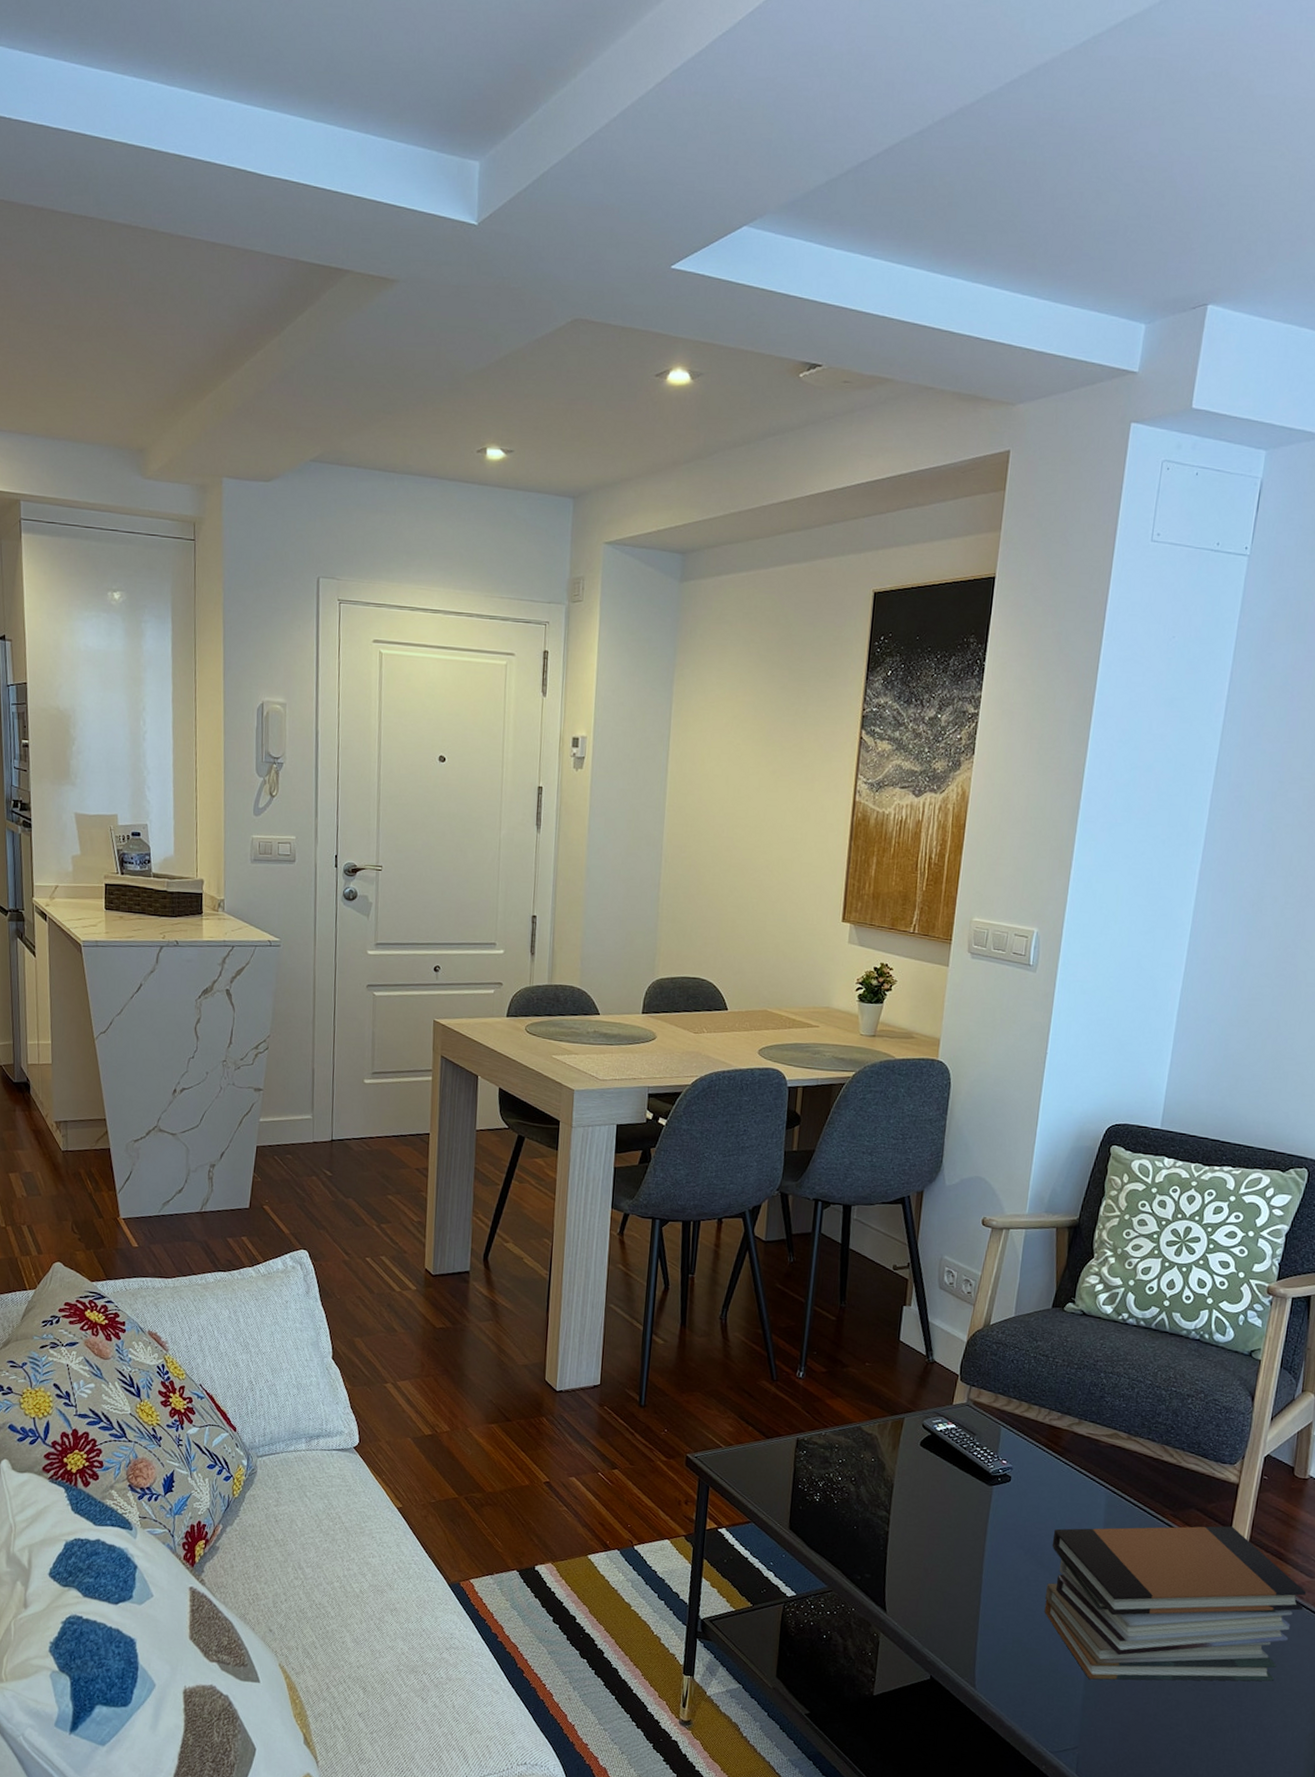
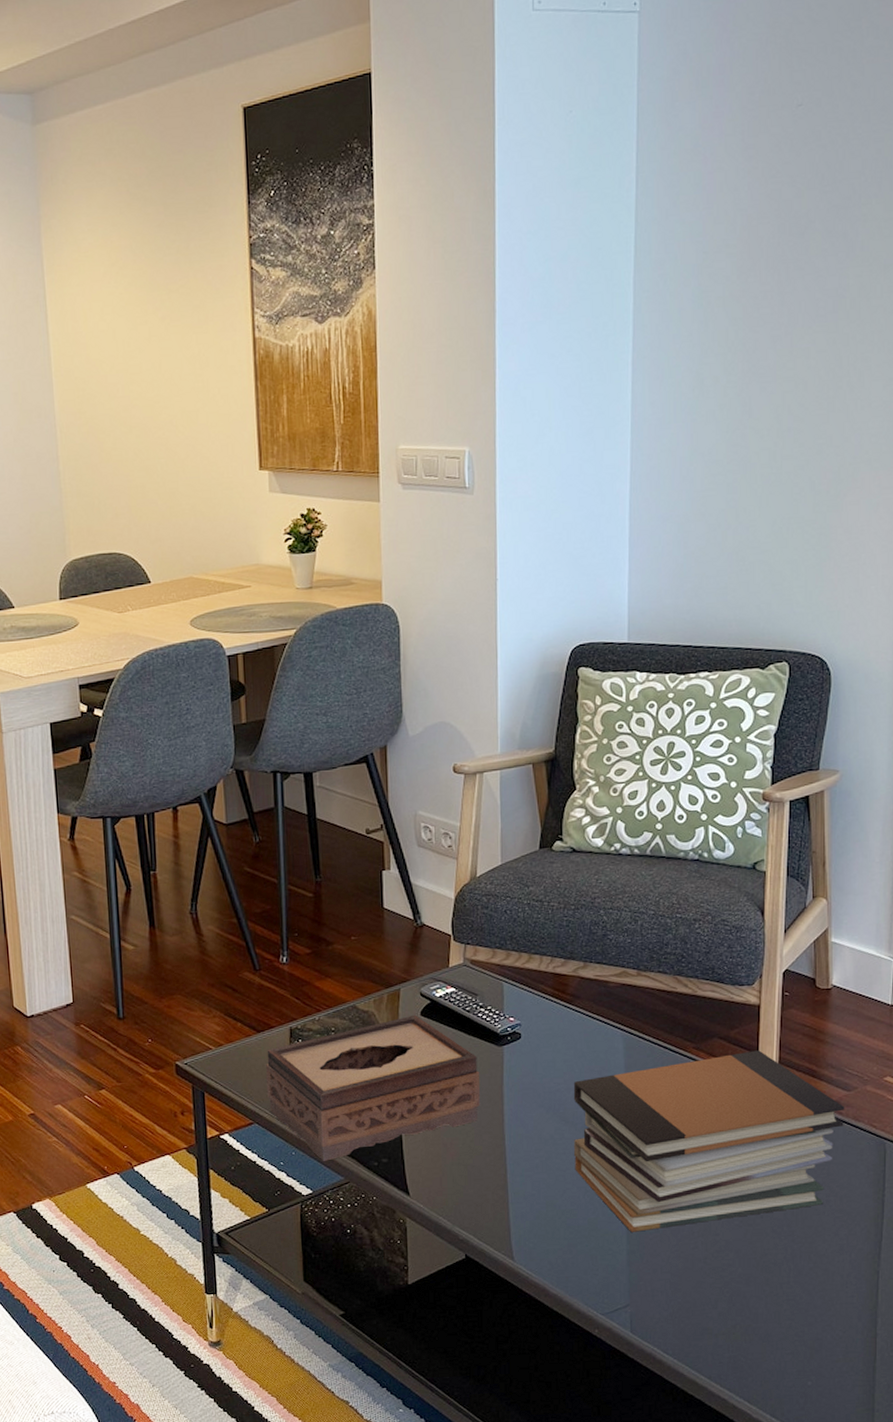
tissue box: none [767,1444,968,1568] -> present [266,1014,481,1161]

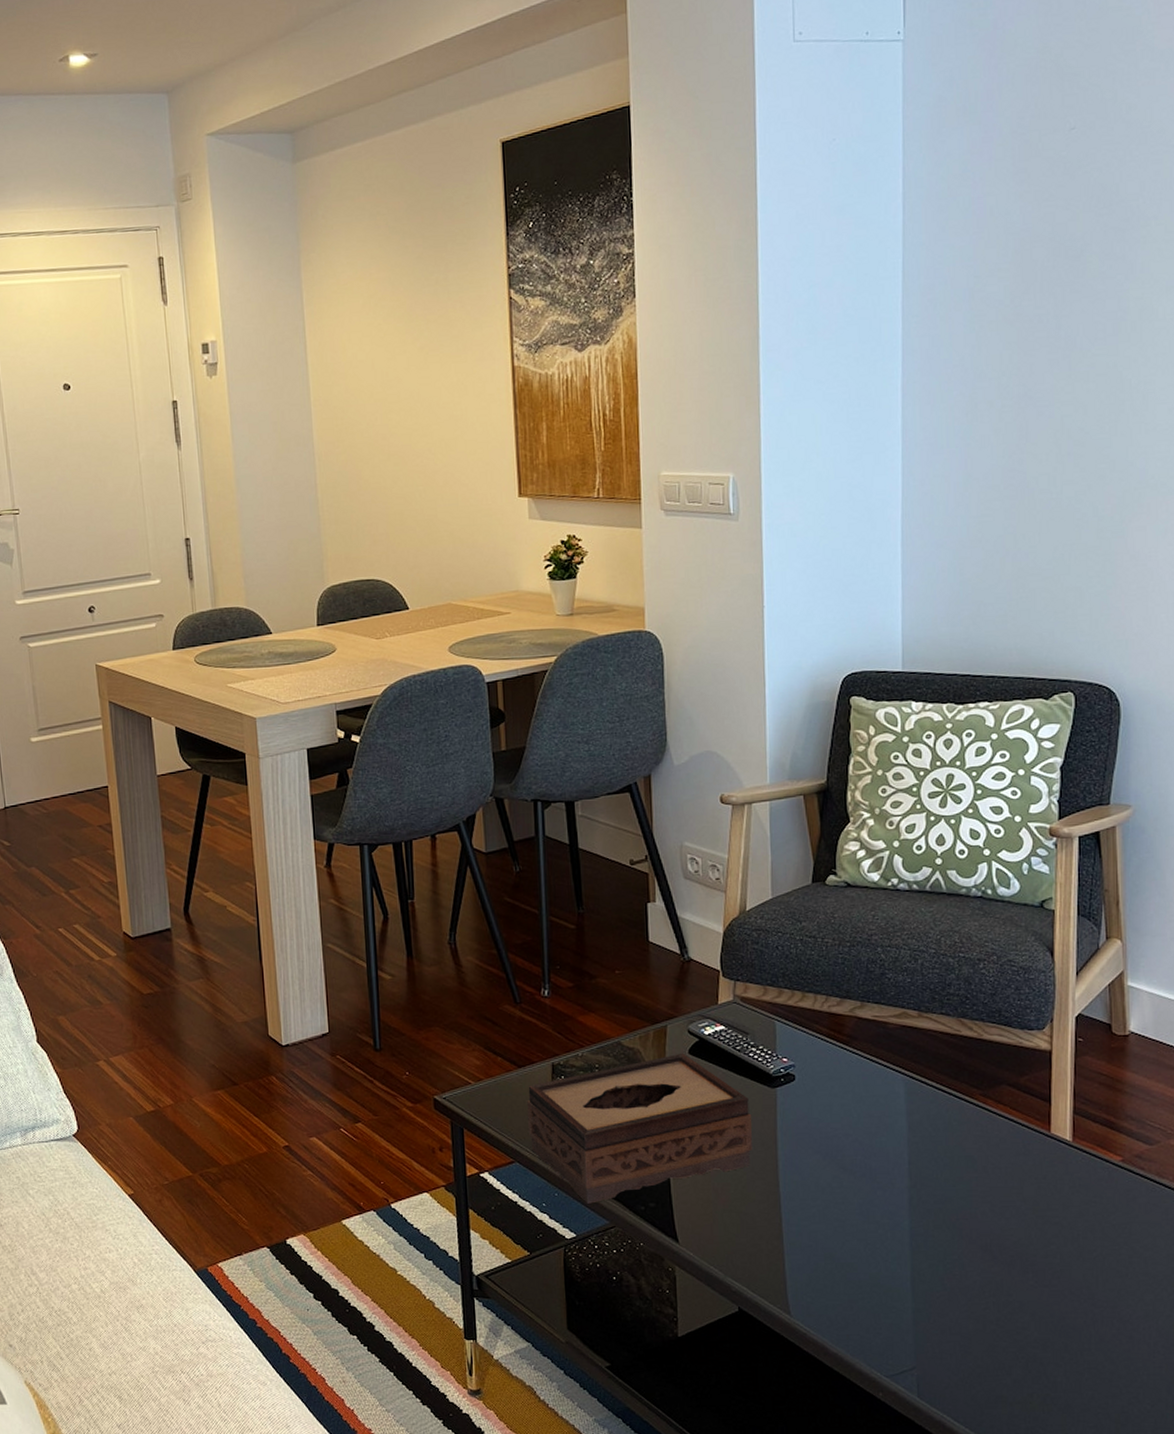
book stack: present [573,1050,845,1232] -> none [851,1099,1147,1290]

